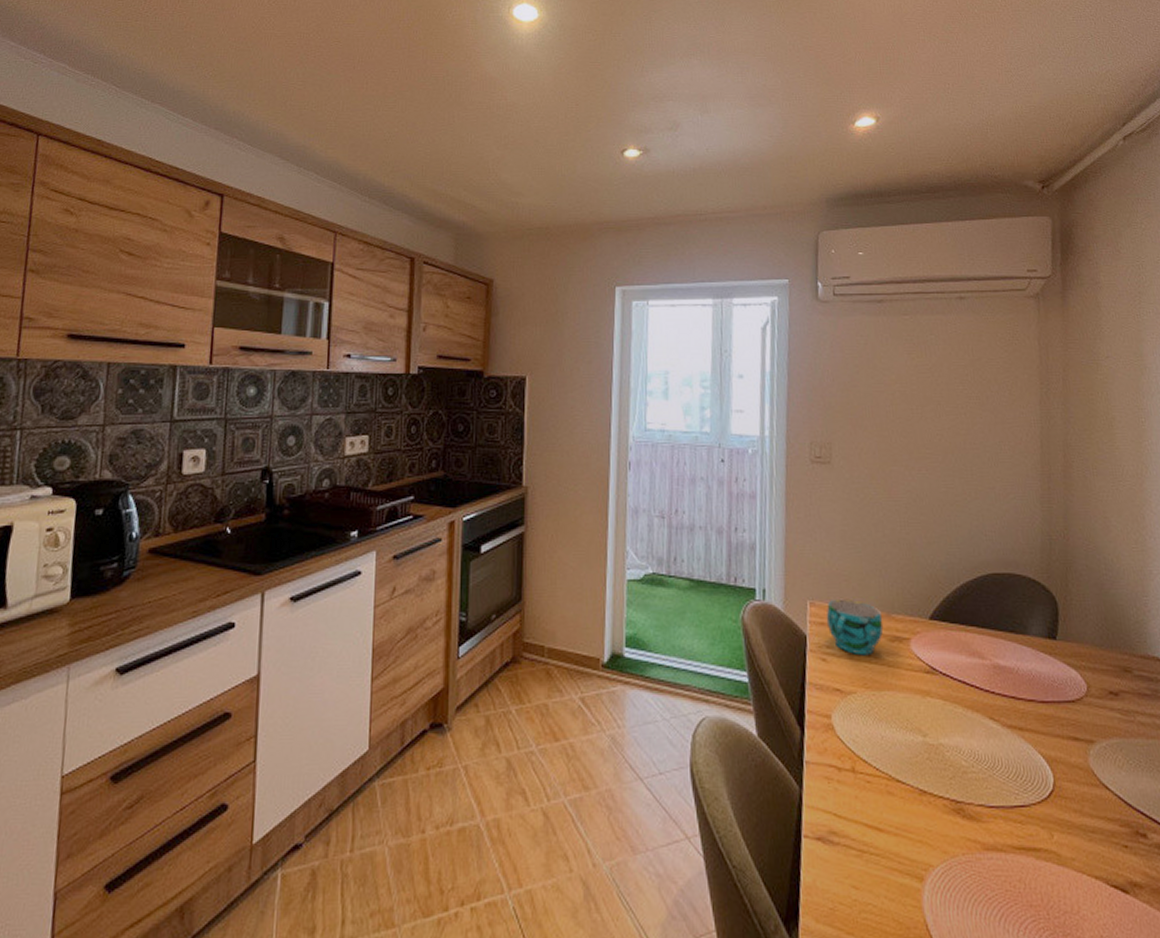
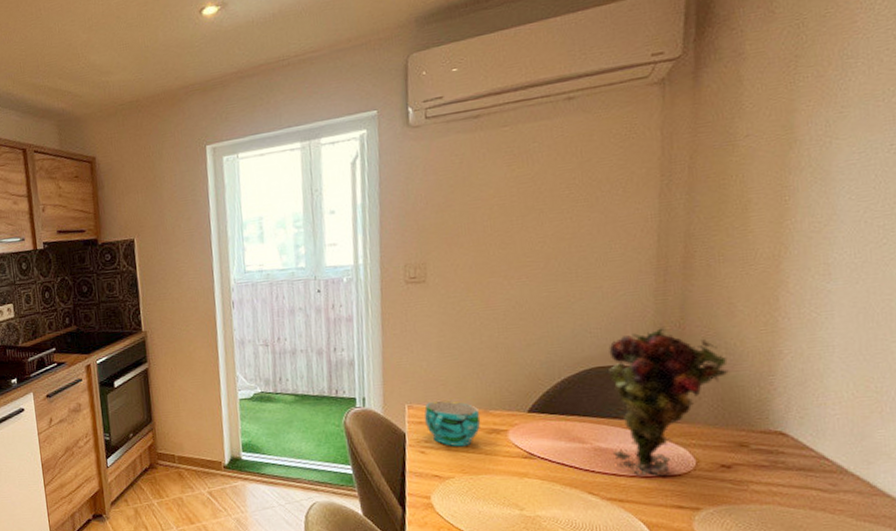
flower: none [1003,537,1109,703] -> present [608,328,729,477]

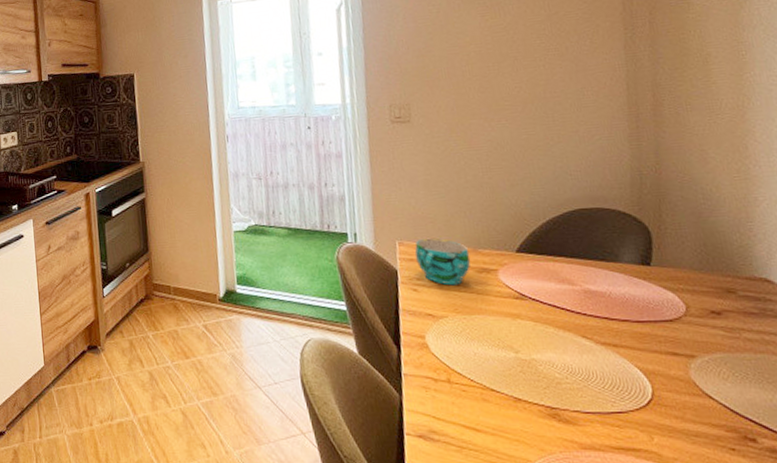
flower: present [608,328,729,477] -> none [589,172,708,322]

